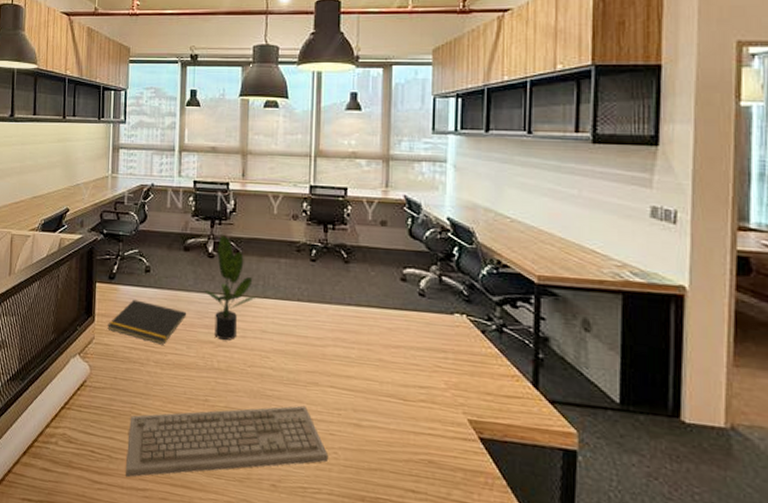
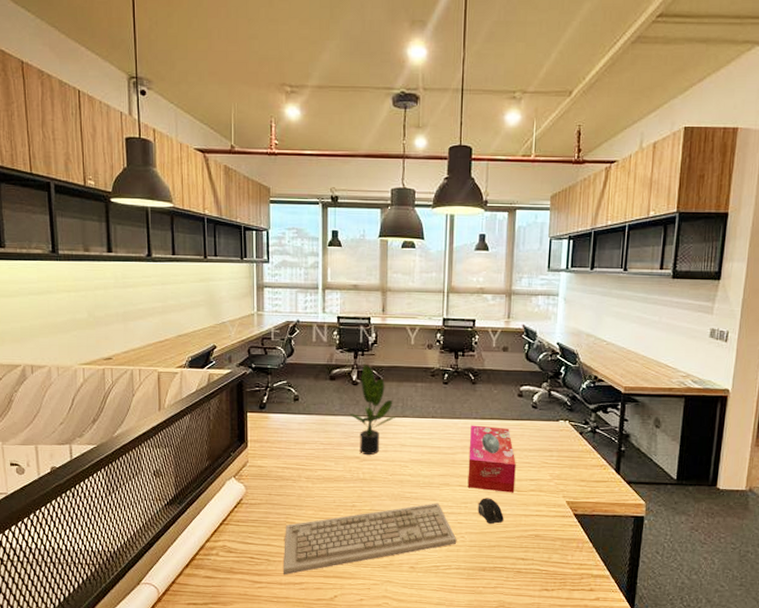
notepad: present [106,299,187,345] -> none [259,425,334,463]
tissue box: none [341,312,401,402] -> present [467,425,516,493]
computer mouse: none [354,405,387,441] -> present [477,498,504,525]

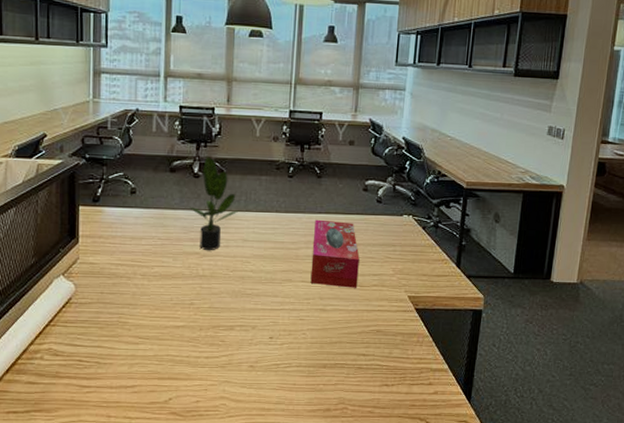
keyboard: present [284,503,457,575] -> none [115,299,299,377]
computer mouse: present [477,498,504,525] -> none [320,293,346,321]

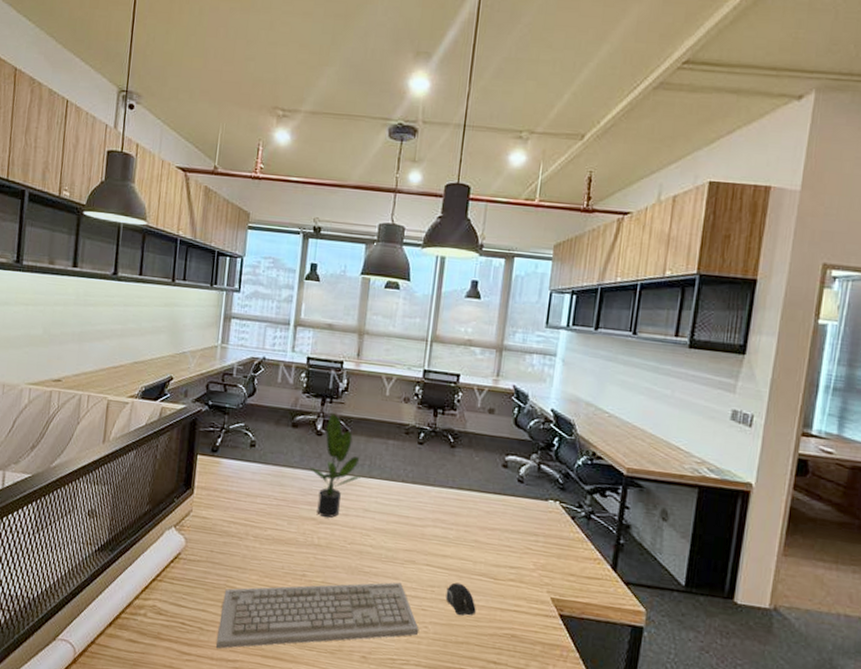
keyboard: none [115,299,299,377] -> present [216,582,419,649]
tissue box: present [310,219,360,288] -> none [436,494,495,581]
computer mouse: none [320,293,346,321] -> present [446,582,476,616]

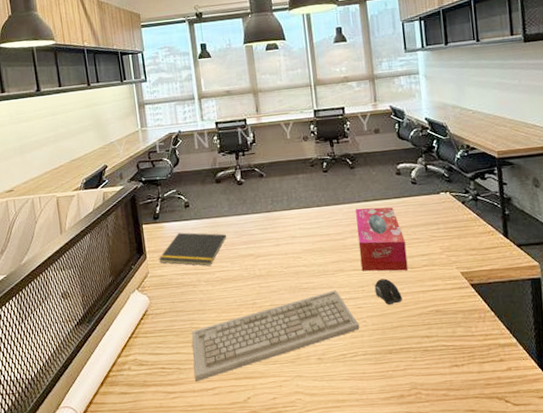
notepad: none [206,473,291,520] -> present [158,232,227,266]
potted plant: present [309,412,362,518] -> none [238,163,283,252]
tissue box: none [436,494,495,581] -> present [355,207,409,271]

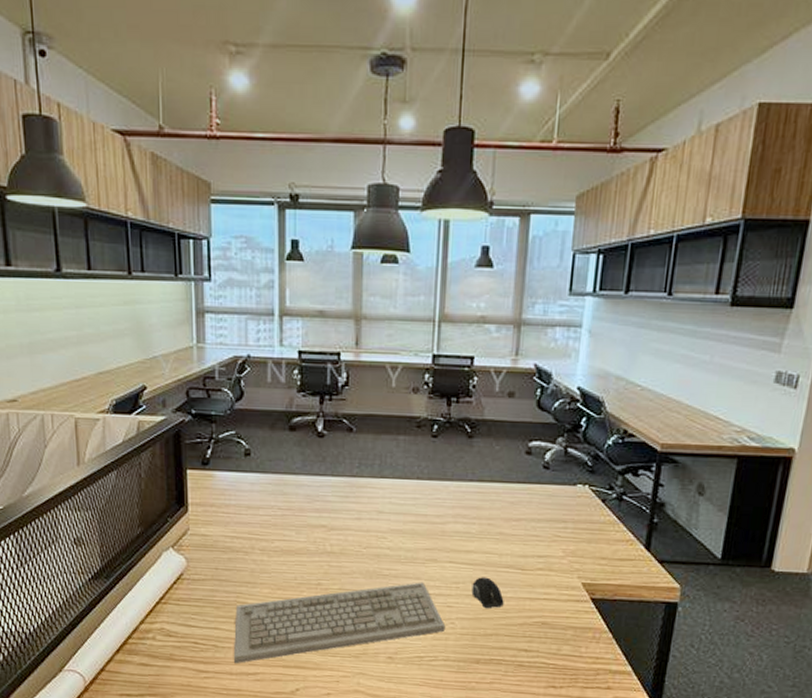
notepad: present [158,232,227,266] -> none [202,486,295,532]
tissue box: present [355,207,409,271] -> none [460,488,521,572]

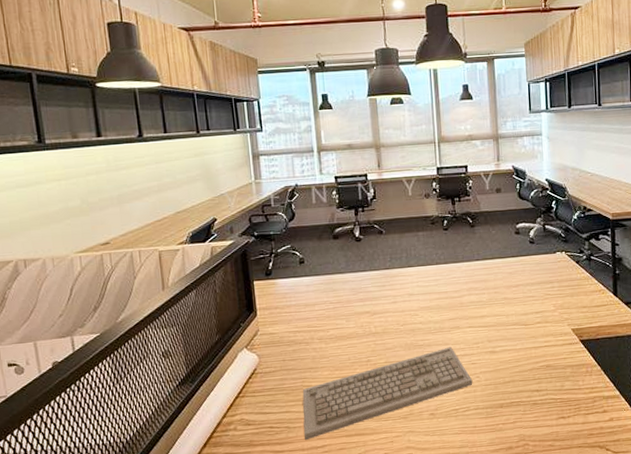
computer mouse: present [471,577,504,609] -> none [489,335,515,361]

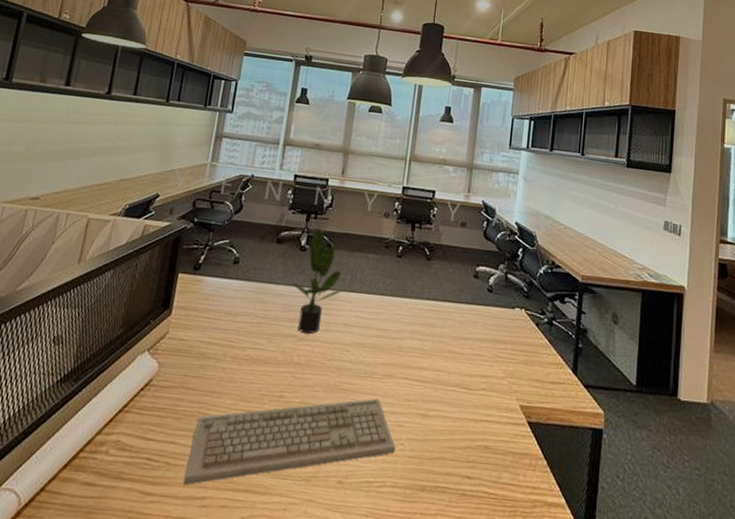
potted plant: none [355,219,402,309] -> present [292,228,343,335]

